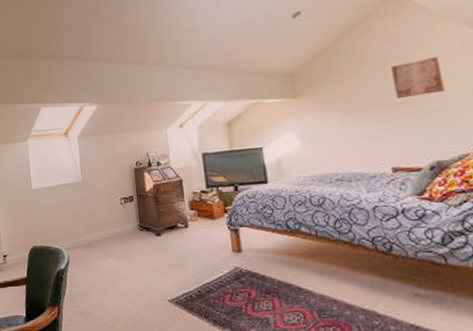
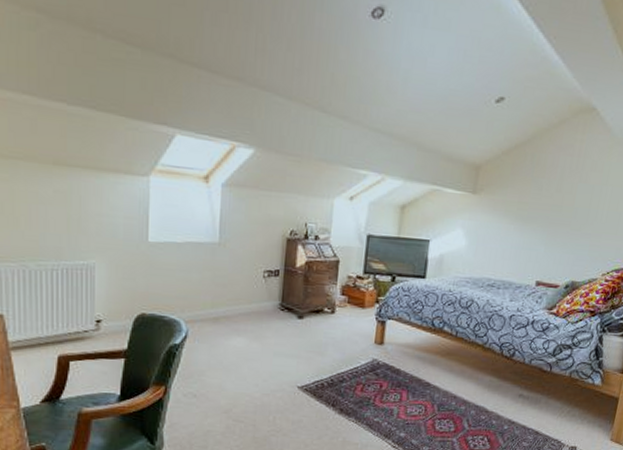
wall art: present [390,56,445,98] -> none [560,181,604,218]

